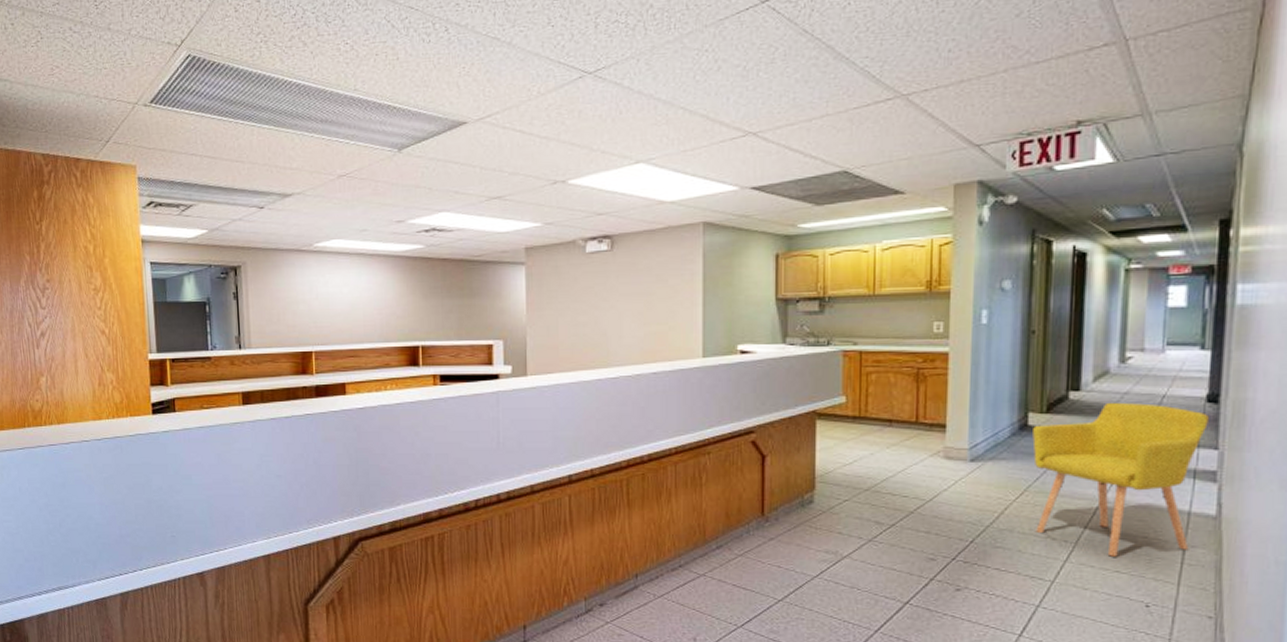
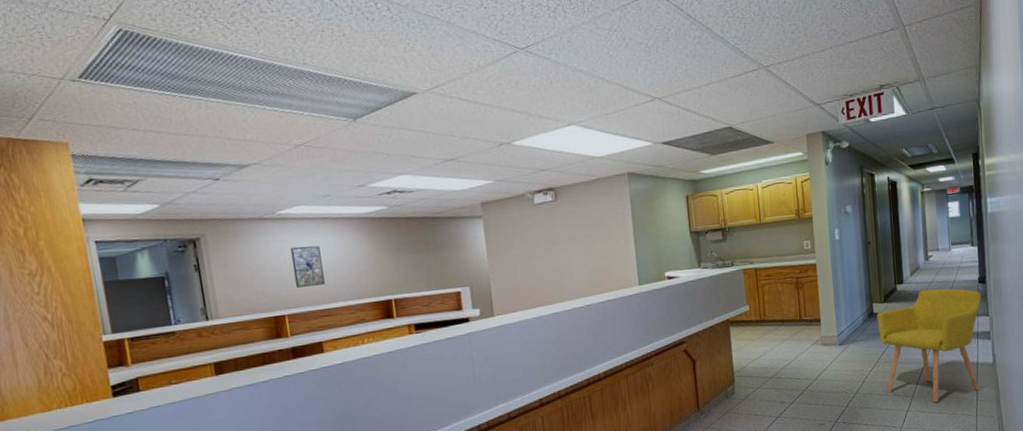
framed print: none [323,281,354,324] -> present [290,245,325,288]

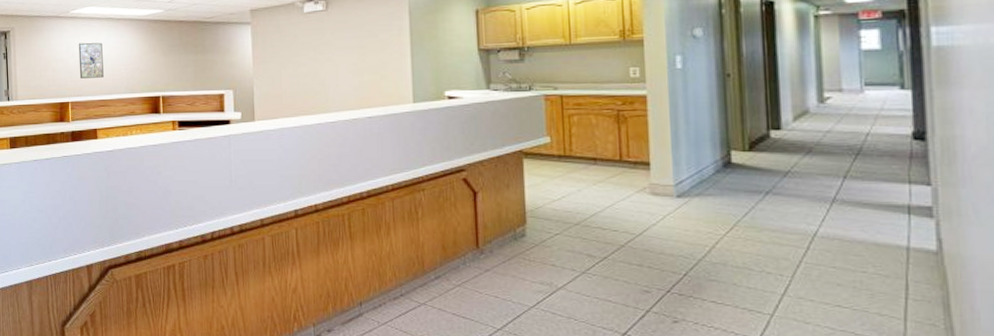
chair: present [877,288,981,403] -> none [737,140,917,291]

